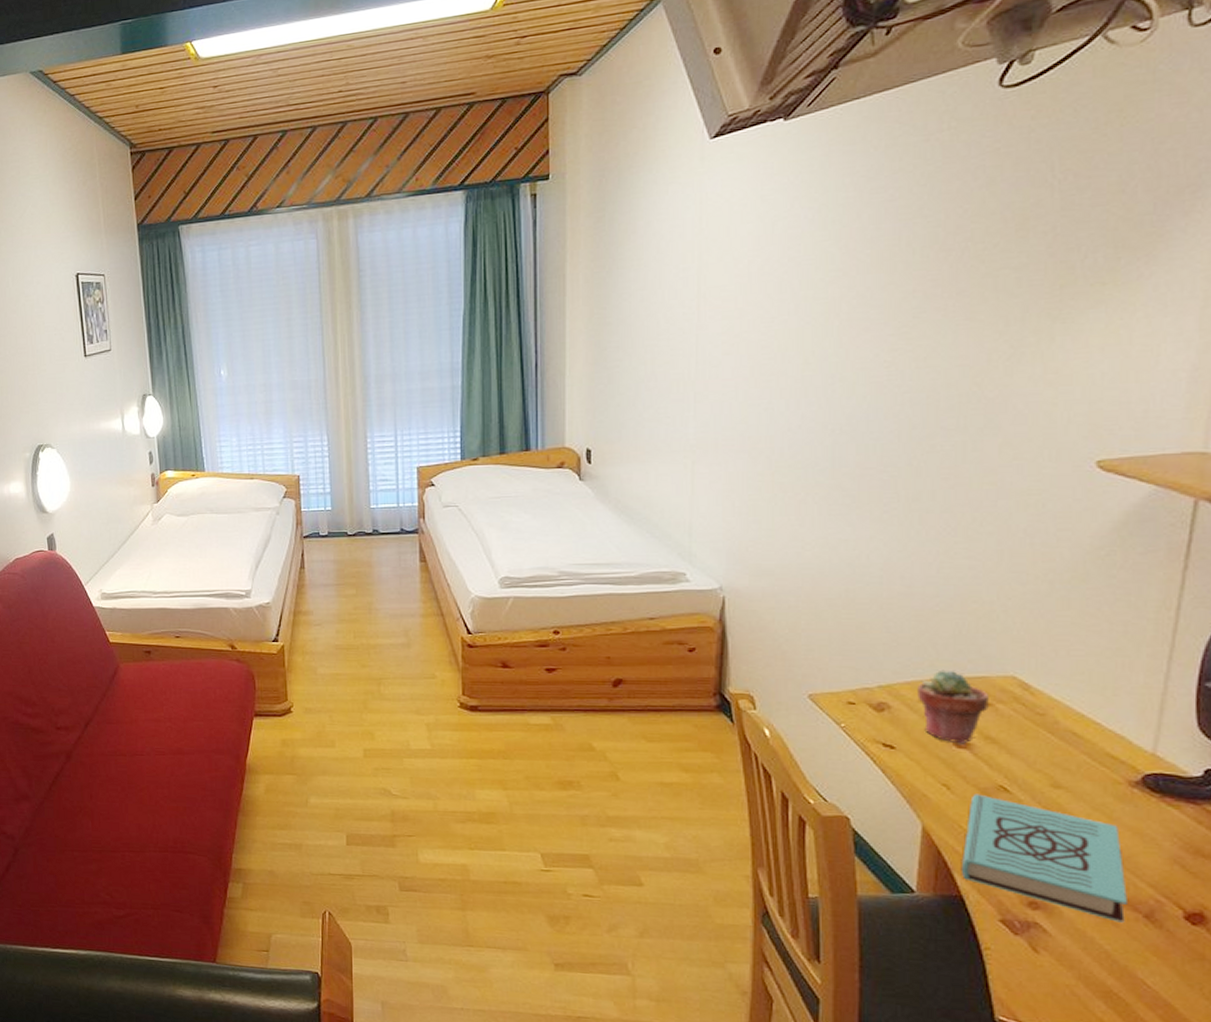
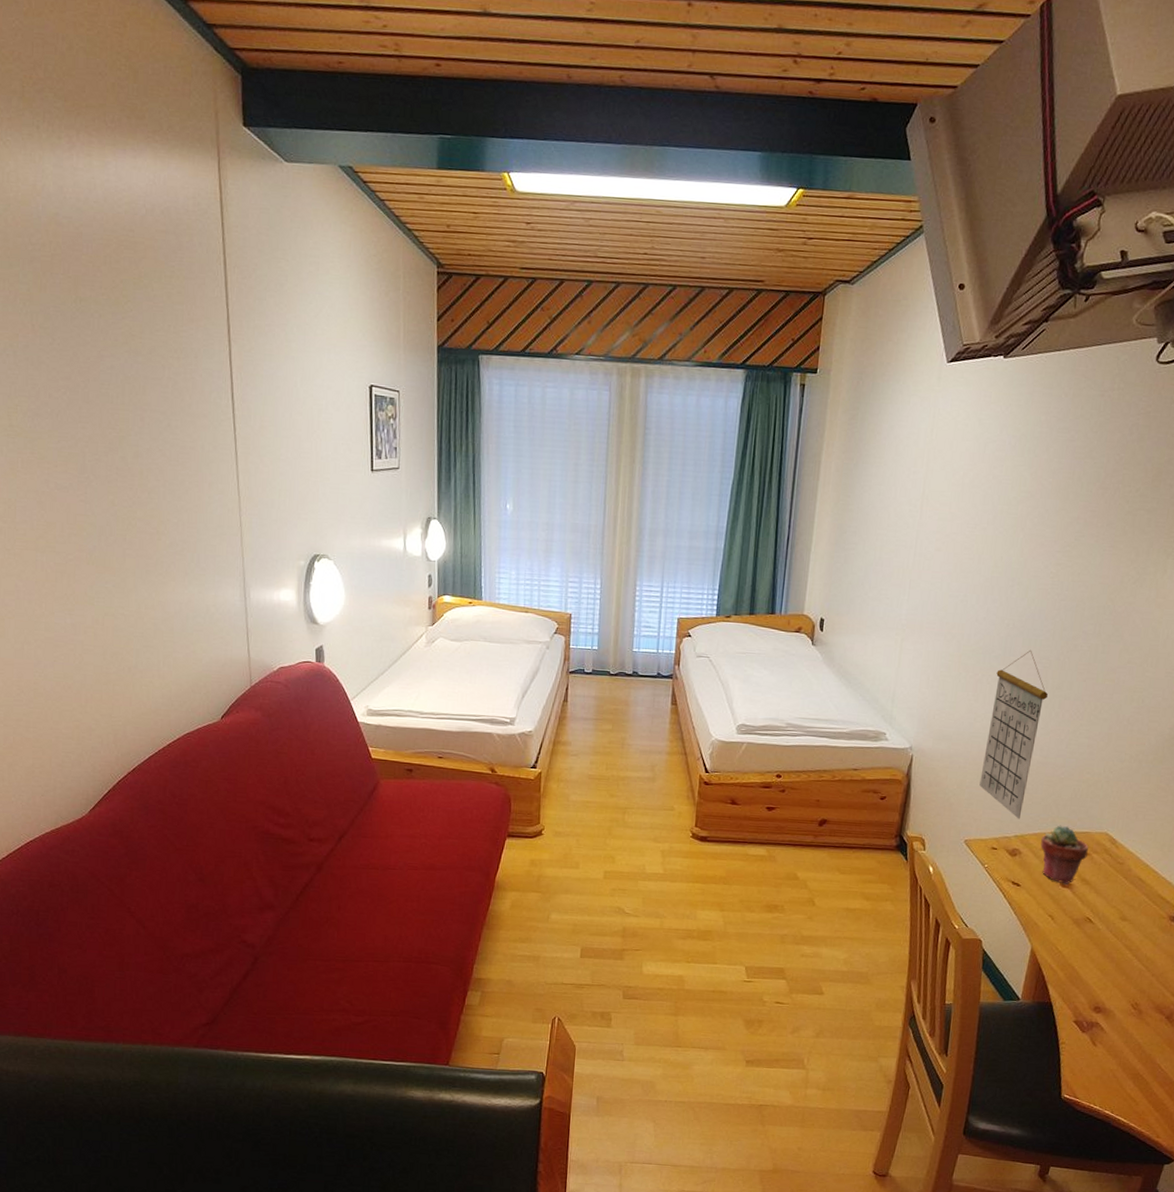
calendar: none [820,457,901,666] -> present [979,649,1048,819]
book: present [960,793,1127,923] -> none [1053,923,1159,1022]

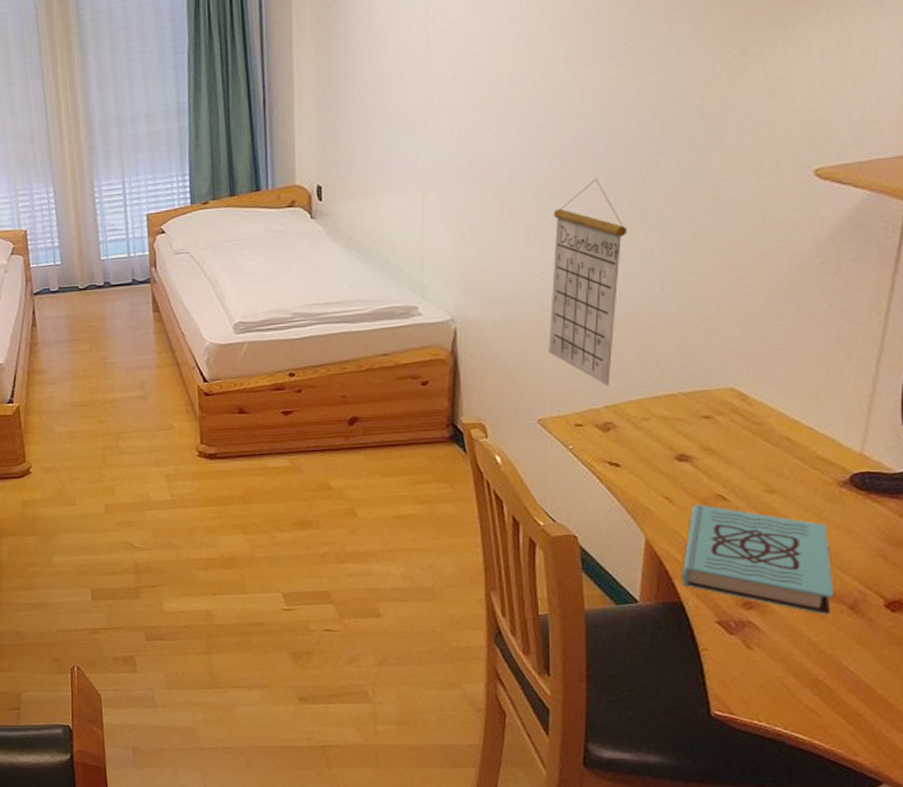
potted succulent: present [1040,825,1089,884] -> none [642,386,709,458]
book: none [1053,923,1159,1022] -> present [681,504,834,615]

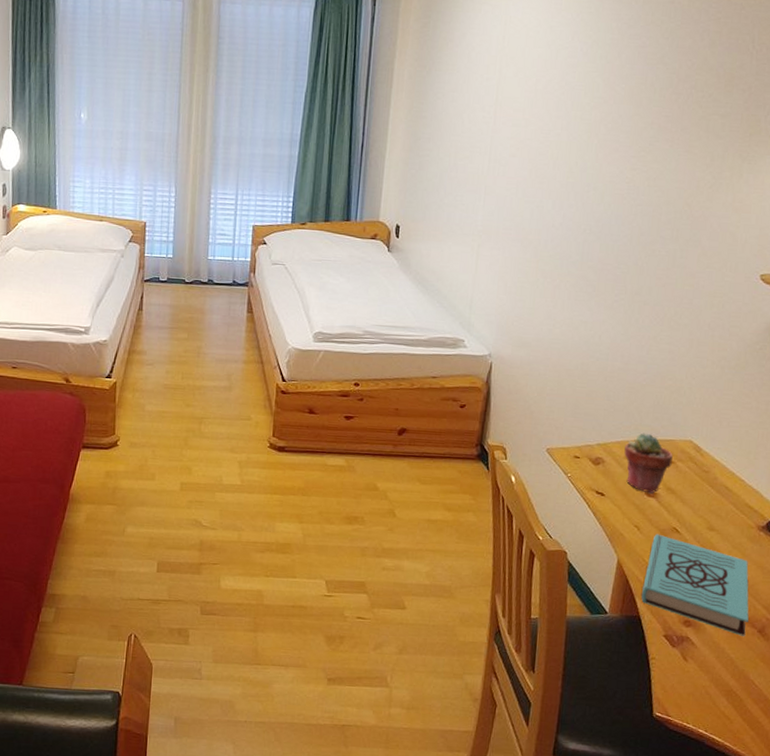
calendar: present [549,178,627,386] -> none [560,255,627,427]
potted succulent: none [642,386,709,458] -> present [624,433,673,494]

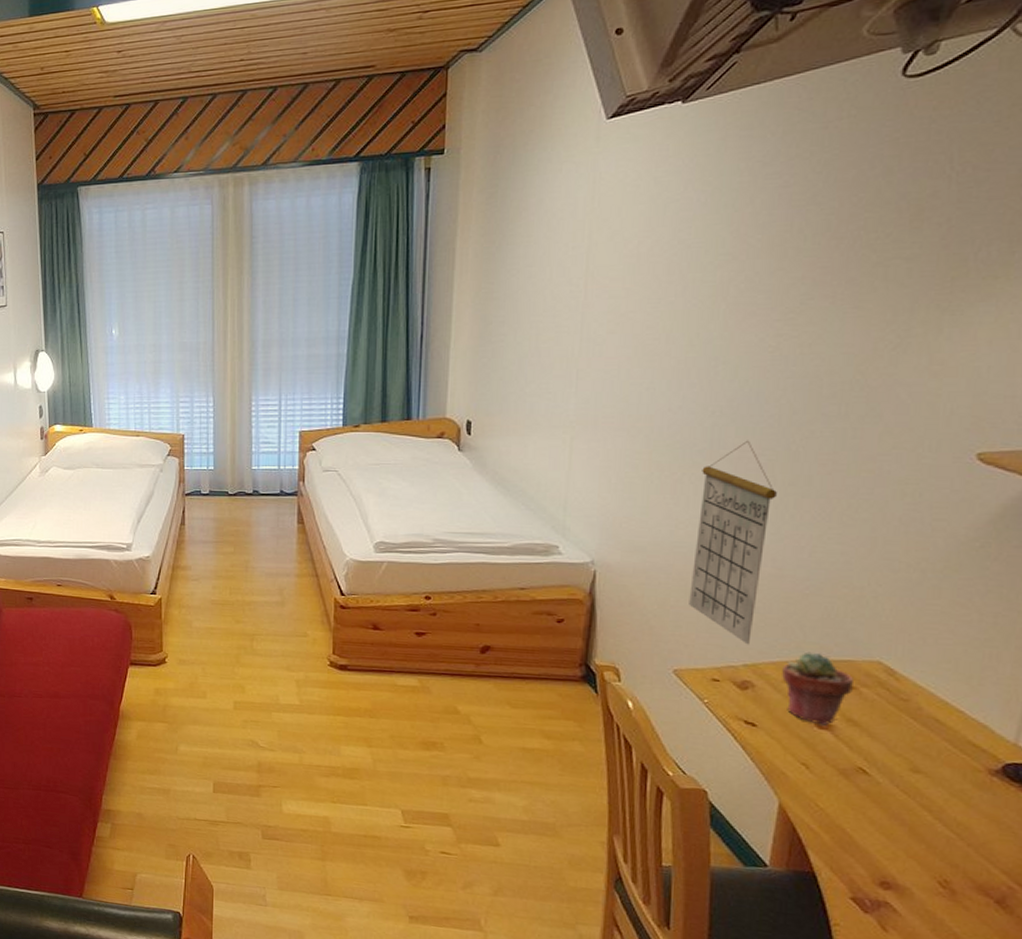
calendar: none [560,255,627,427] -> present [689,440,777,645]
book: present [641,534,749,636] -> none [814,774,980,907]

